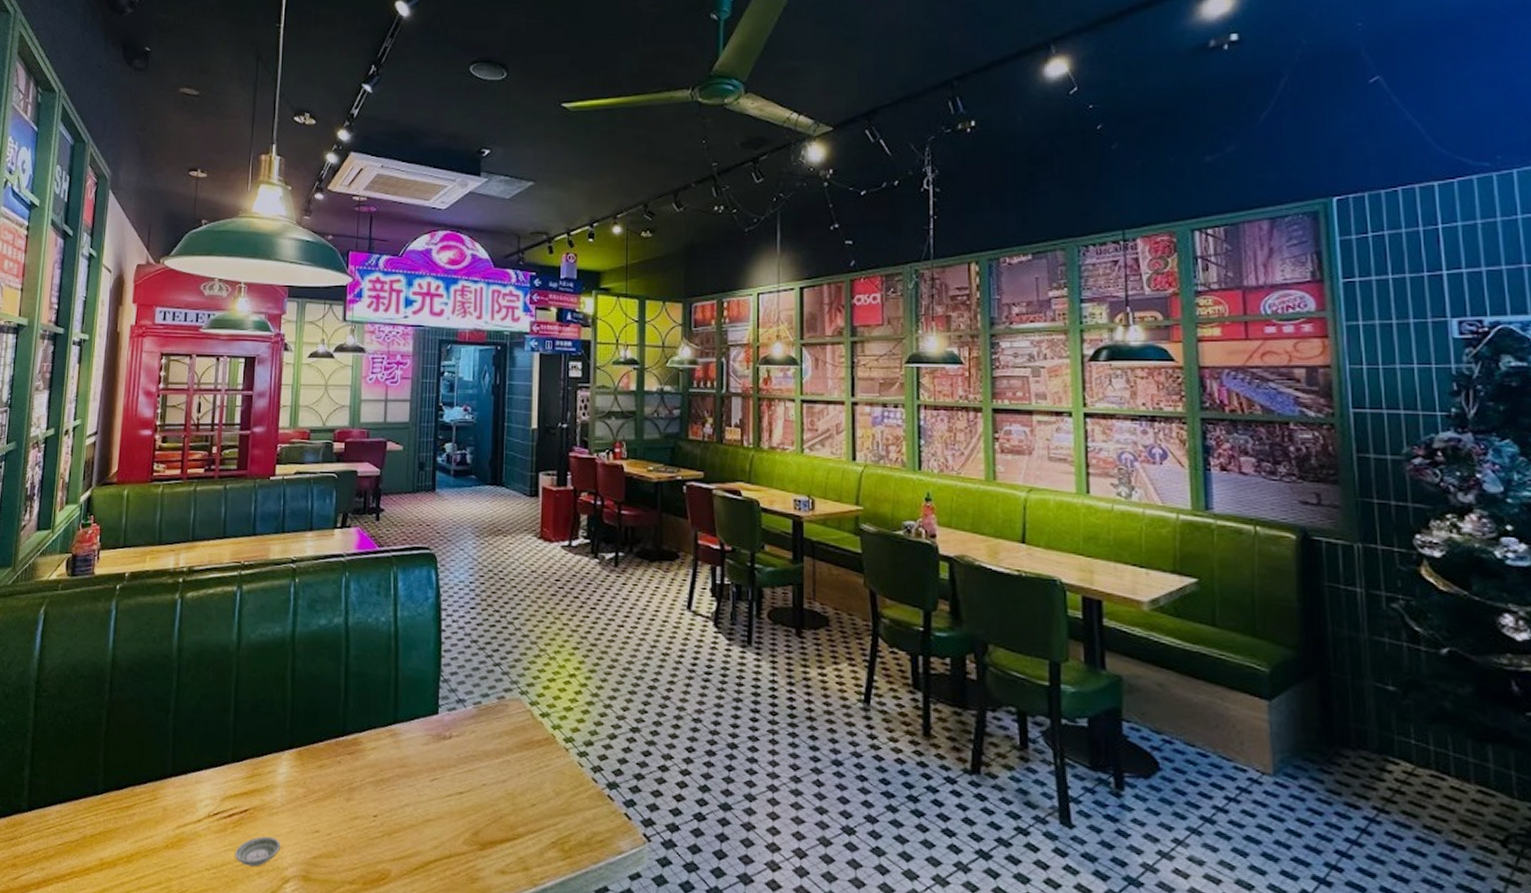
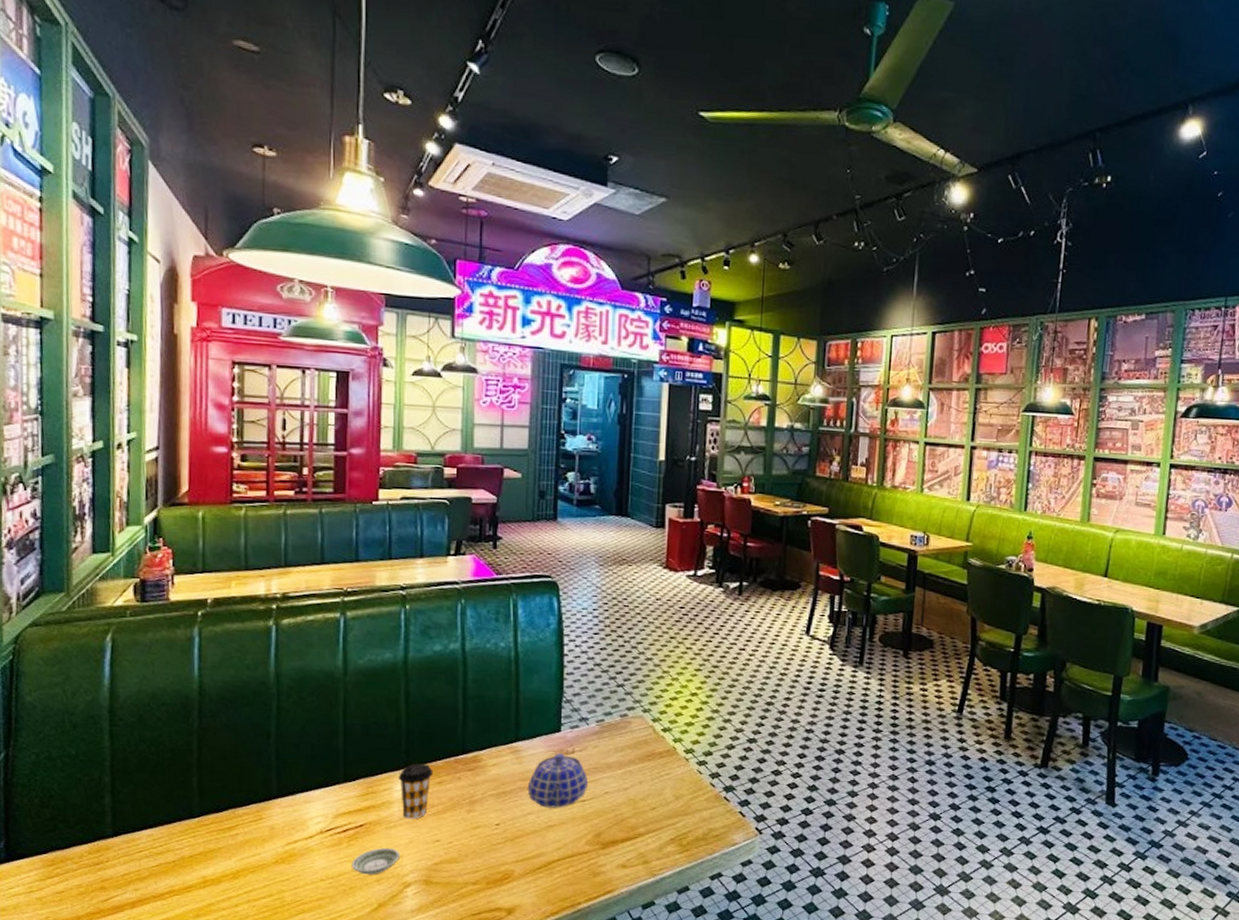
coffee cup: none [282,744,315,806] -> present [398,763,434,819]
teapot: none [405,737,466,800] -> present [527,752,589,808]

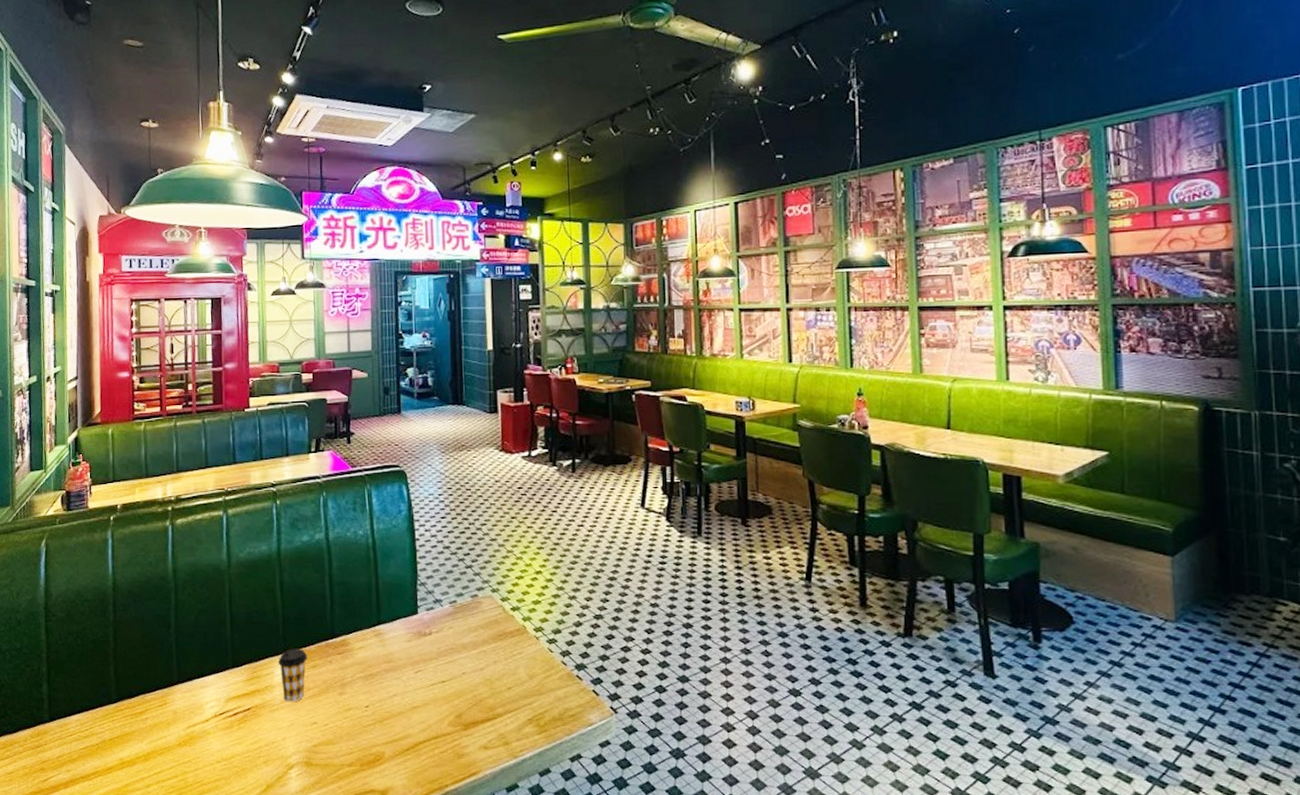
saucer: present [352,848,400,875] -> none [242,731,283,757]
teapot: present [527,752,589,808] -> none [391,634,447,689]

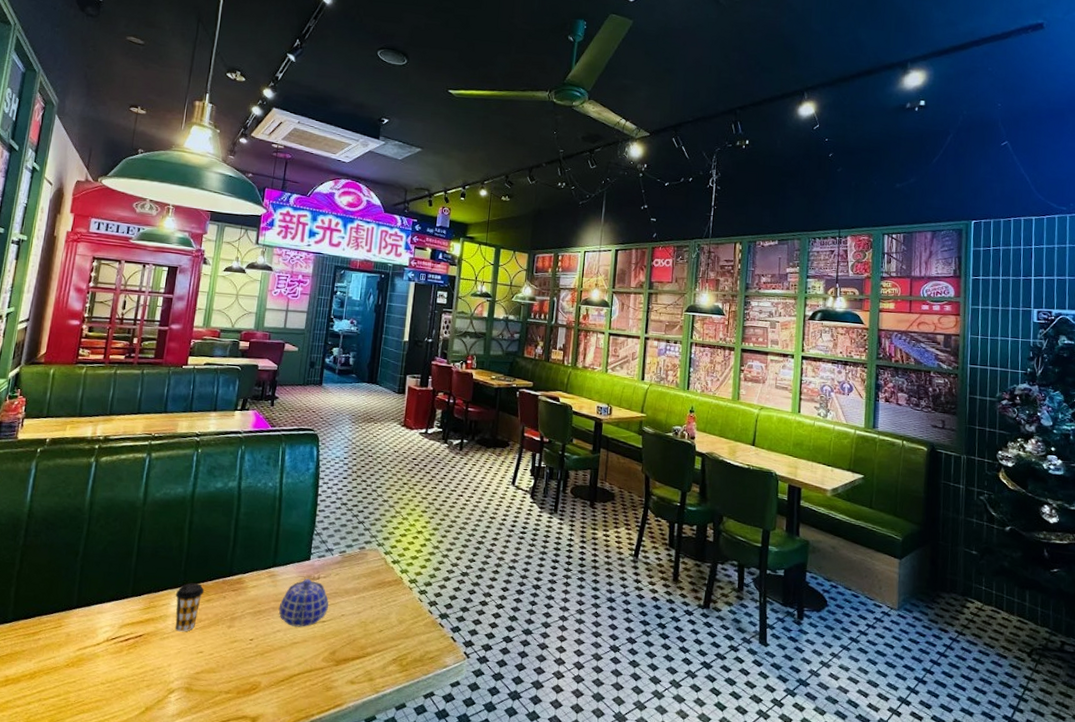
teapot: none [391,634,447,689] -> present [278,578,329,627]

